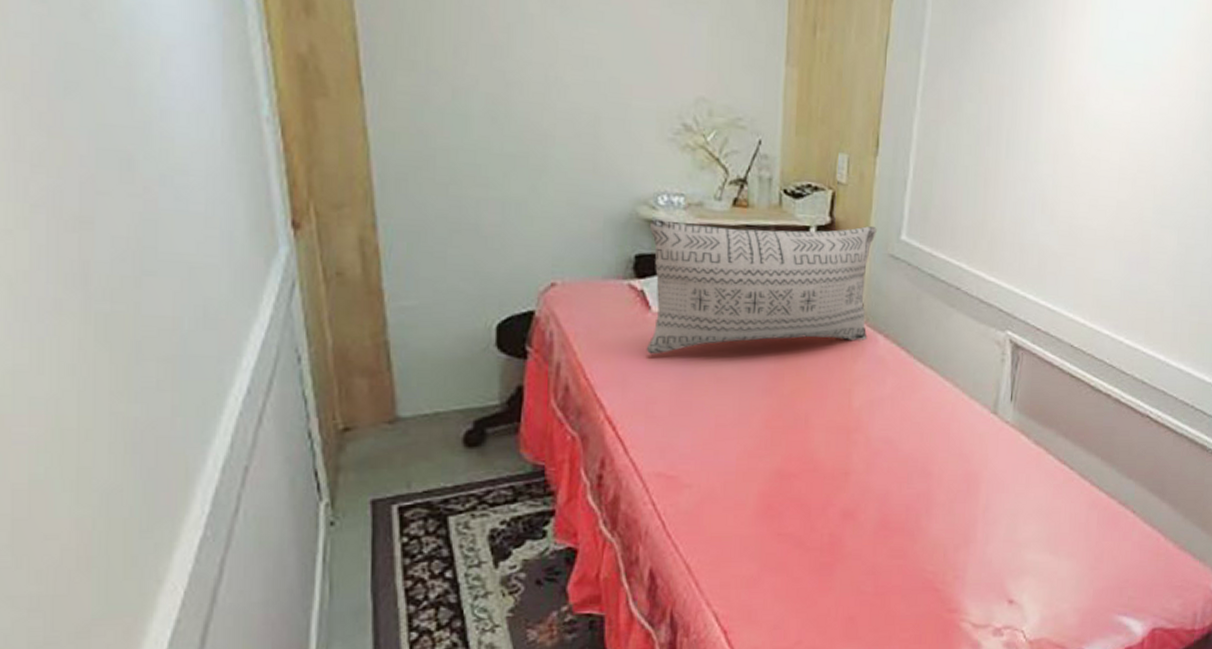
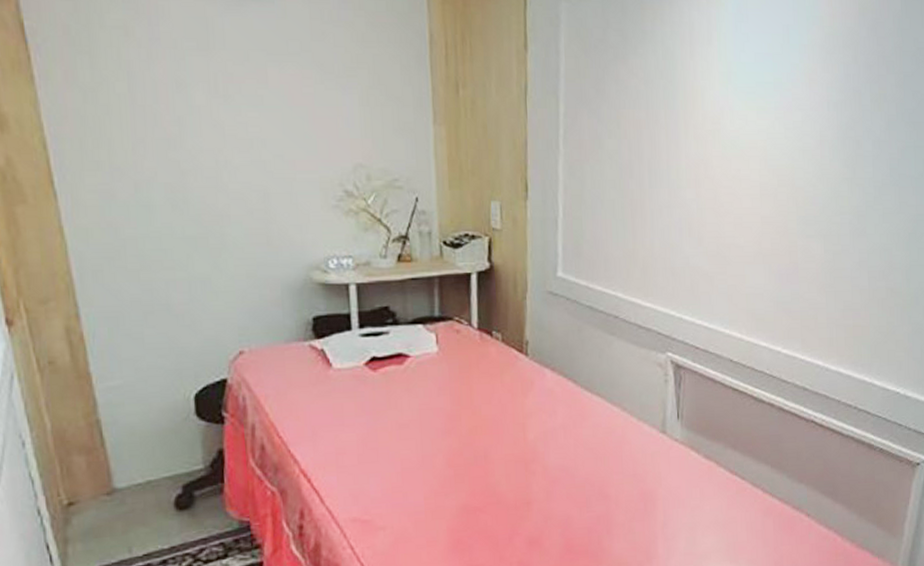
pillow: present [646,219,877,355] -> none [324,266,535,408]

